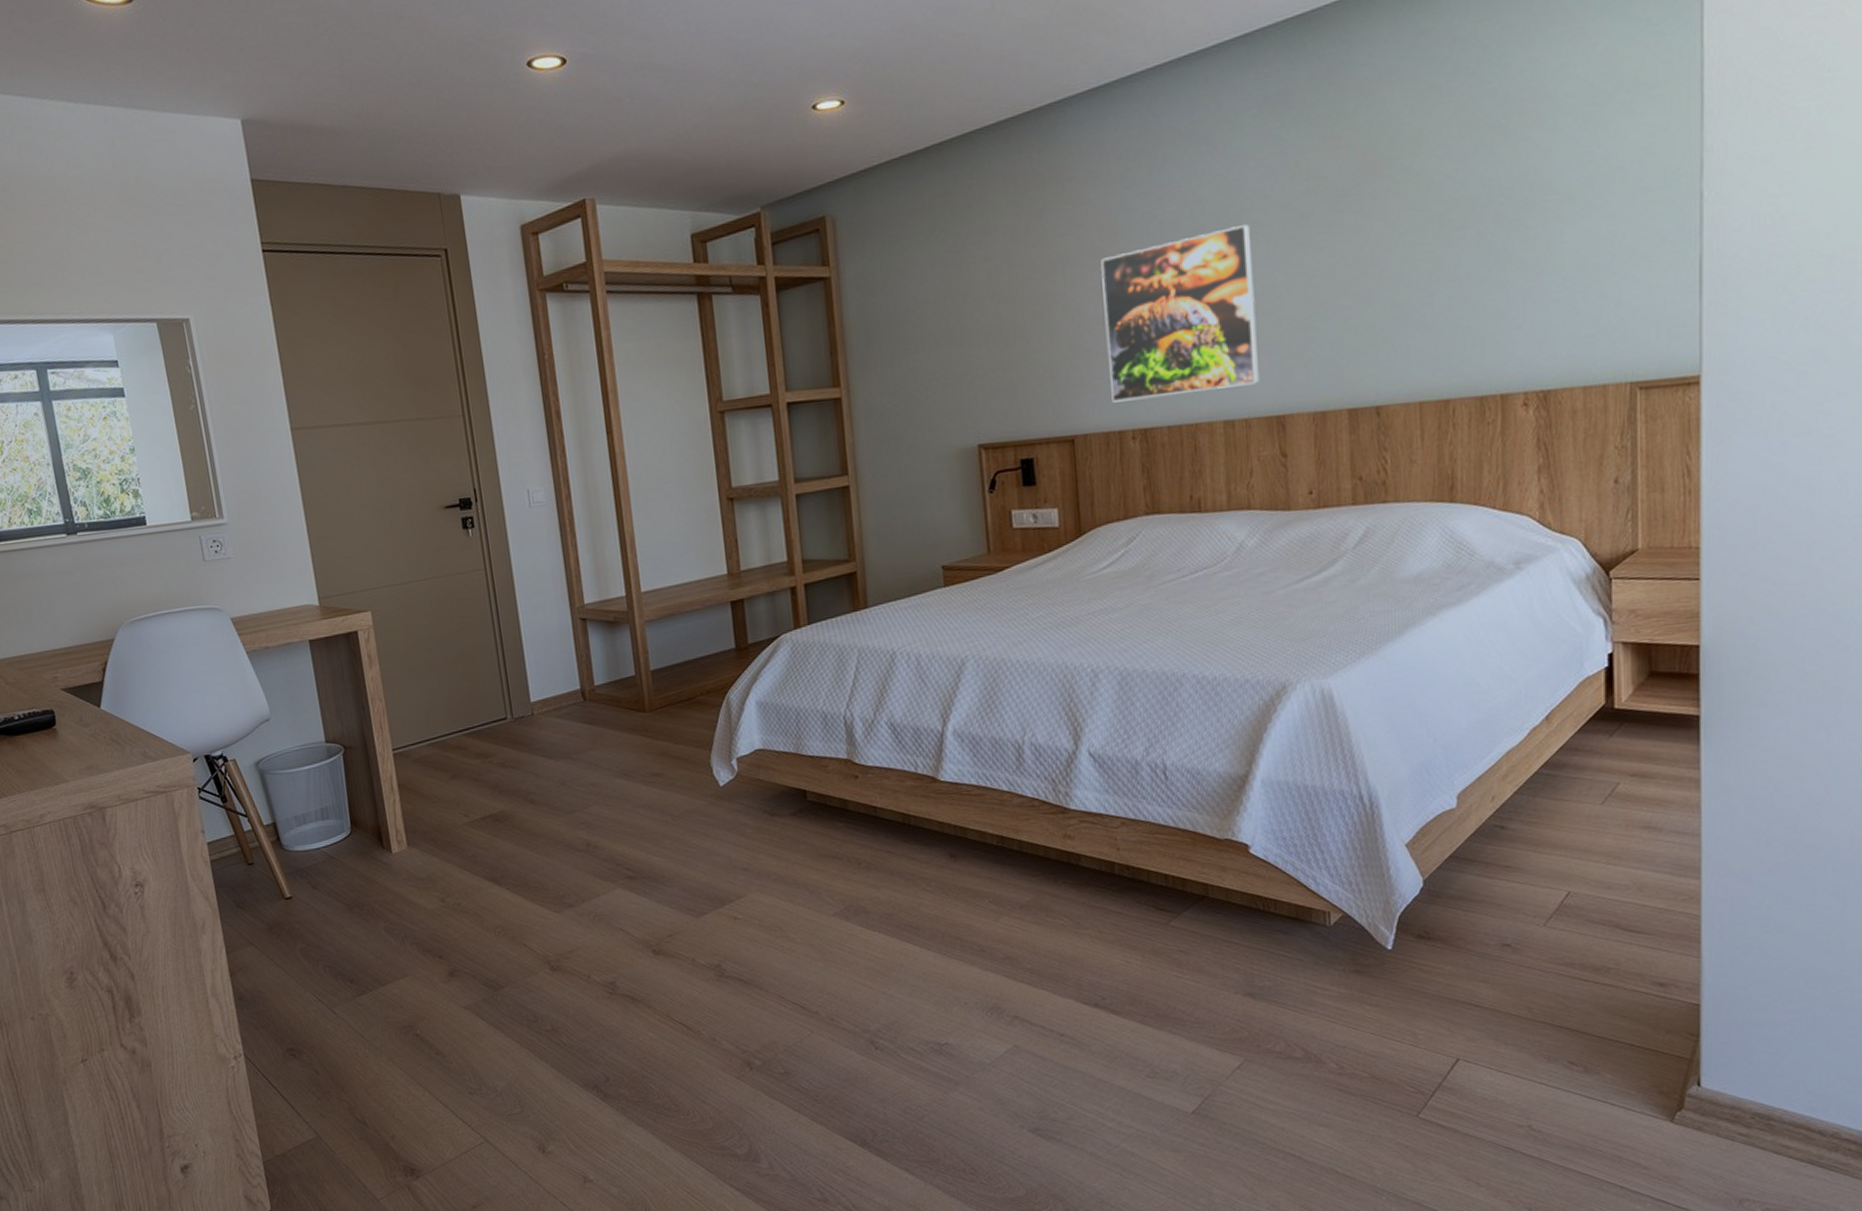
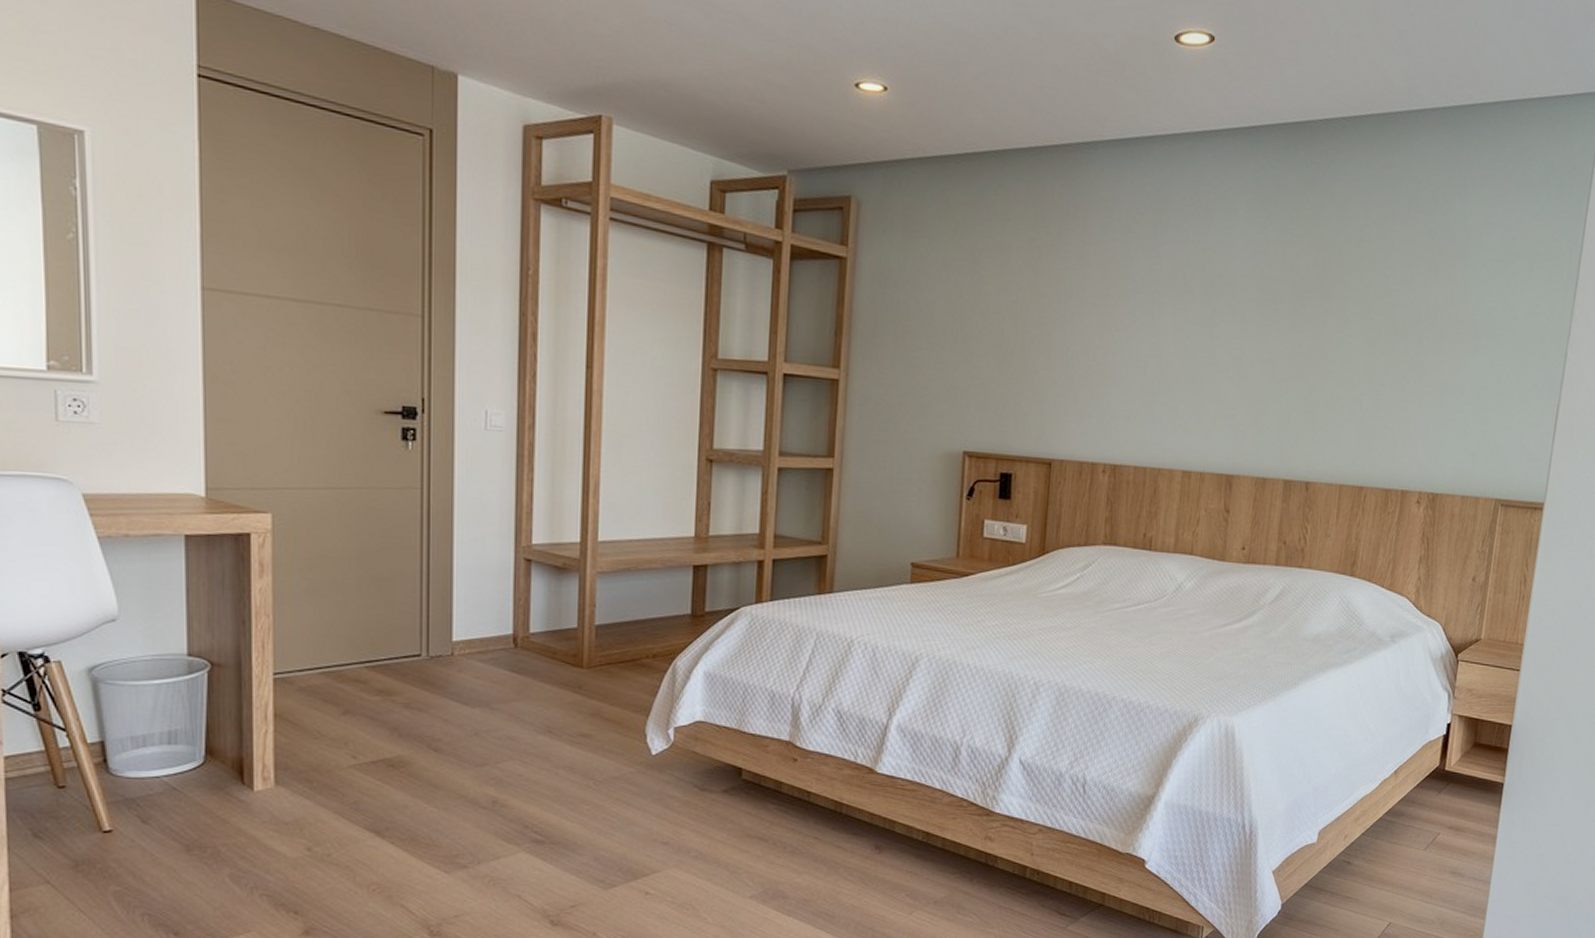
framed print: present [1101,224,1260,403] -> none [1090,296,1230,443]

